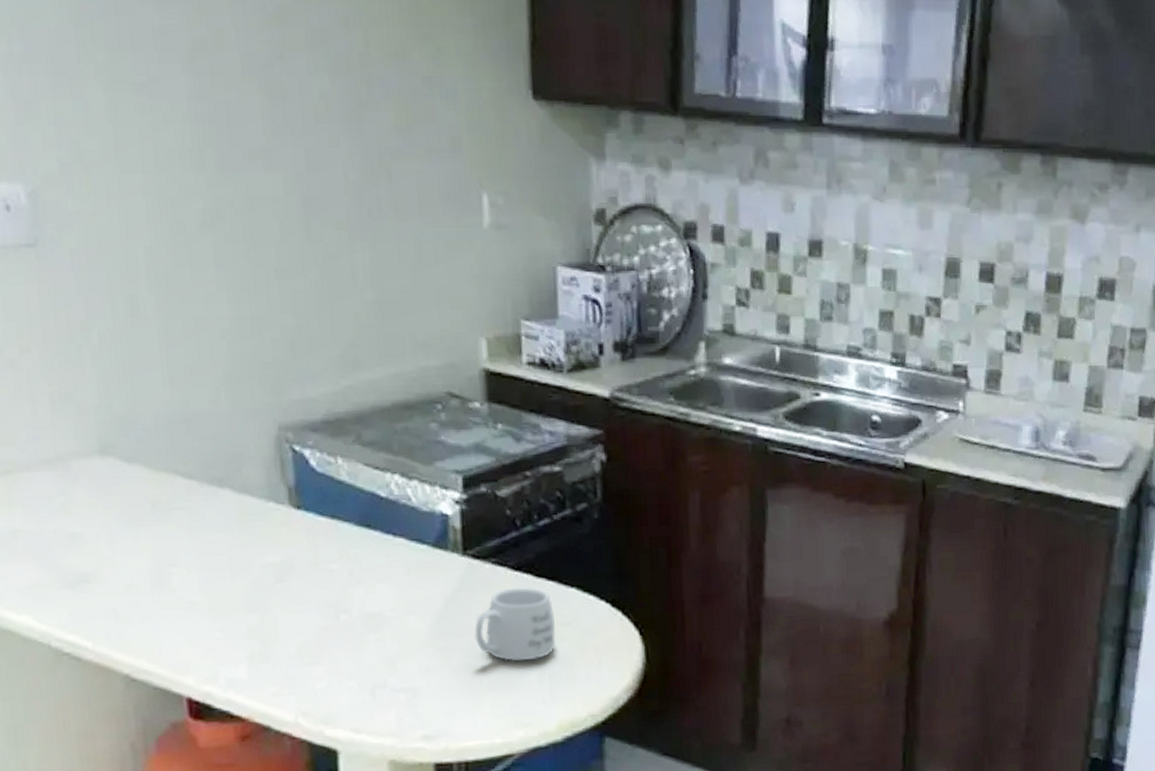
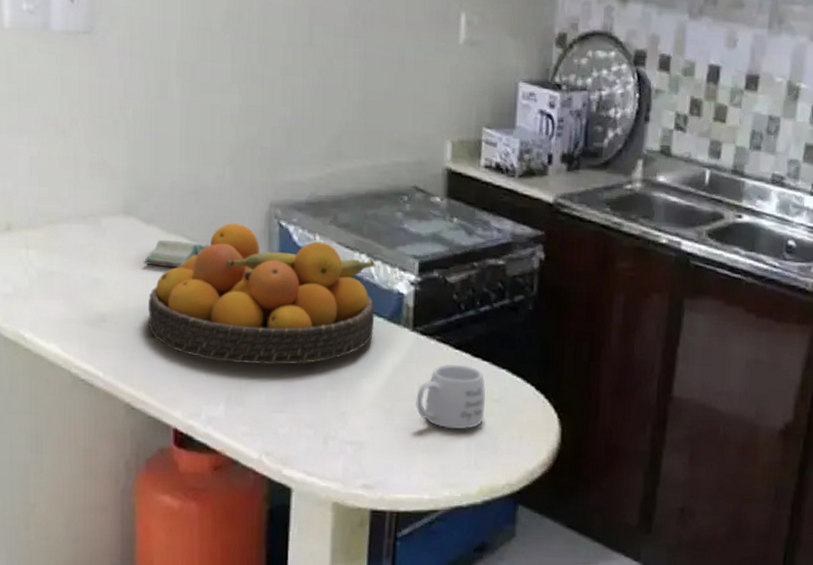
book: none [128,479,209,513] -> present [143,239,209,269]
fruit bowl: none [140,453,417,614] -> present [148,223,376,364]

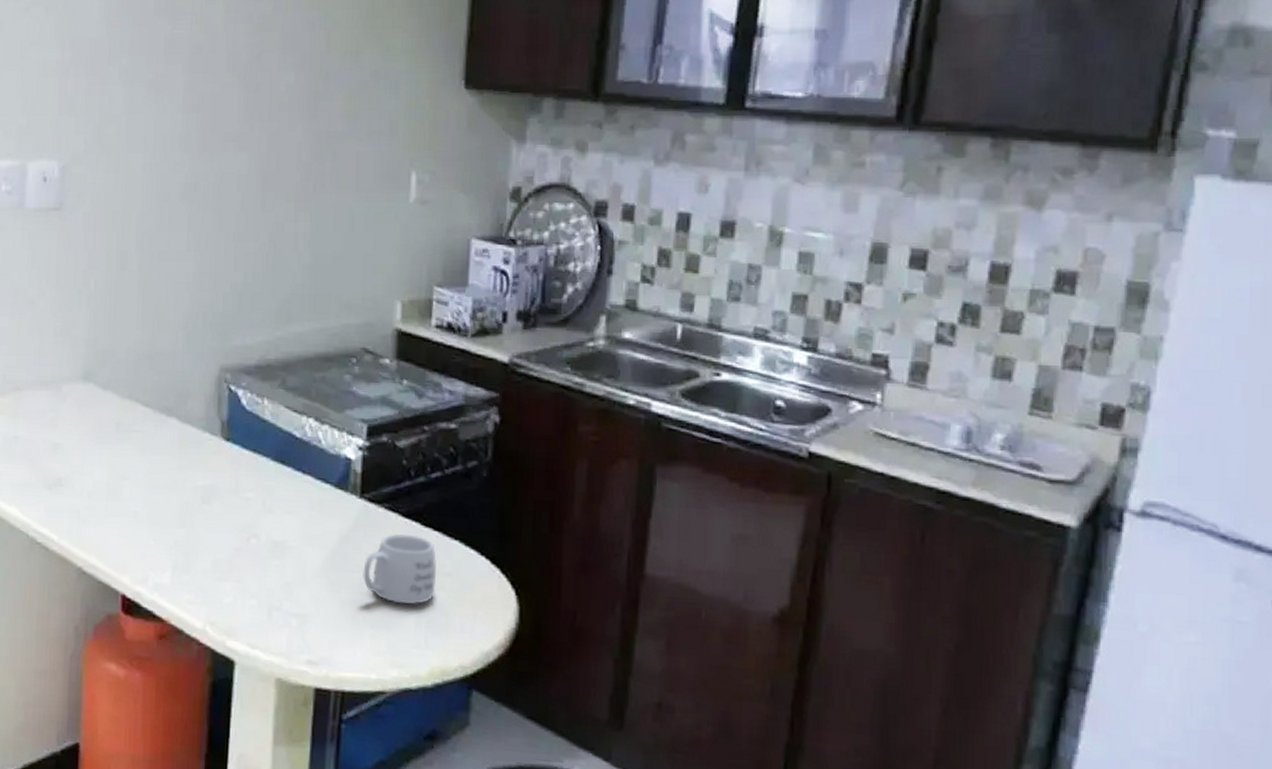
book: present [143,239,209,269] -> none [98,404,161,433]
fruit bowl: present [148,223,376,364] -> none [102,388,324,531]

